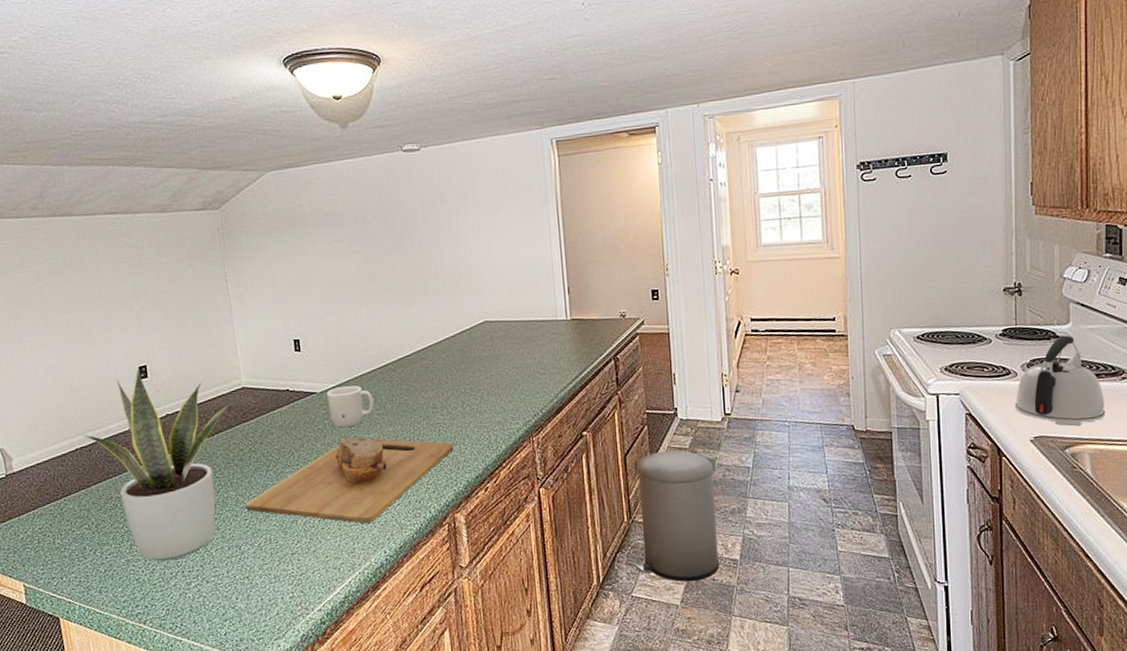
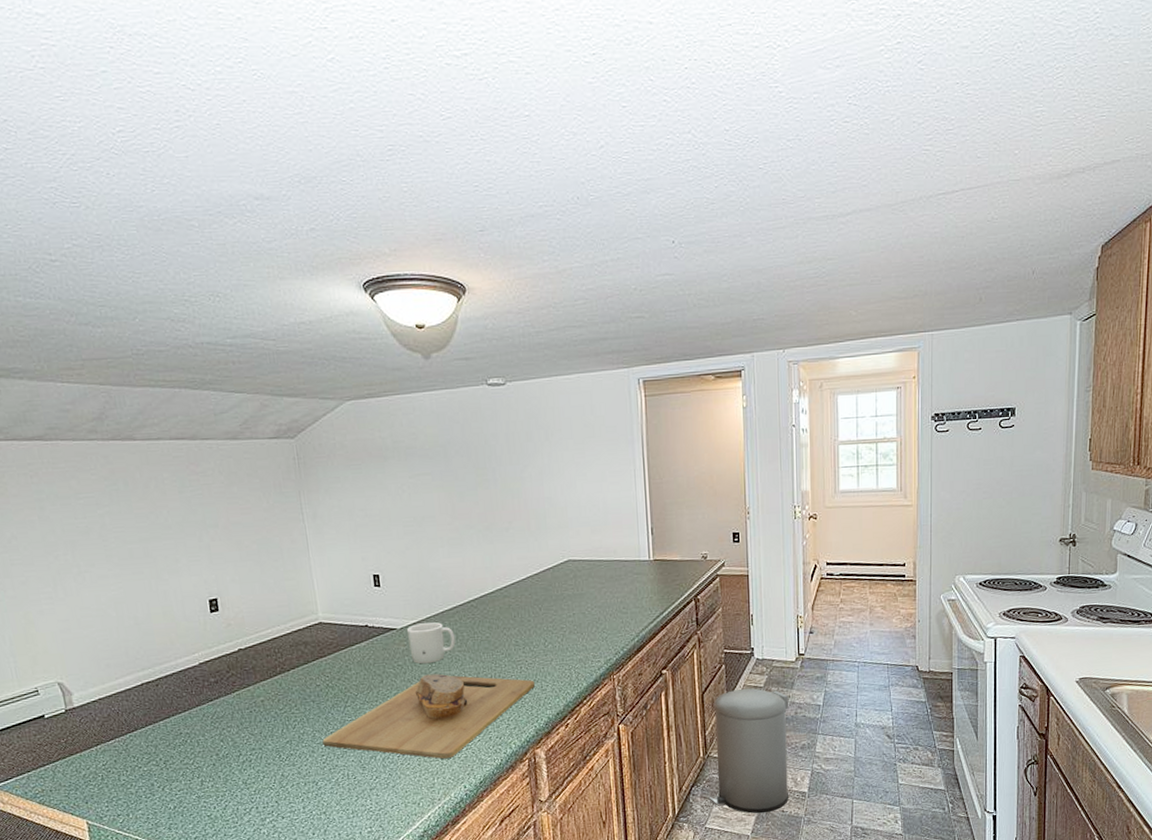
potted plant: present [82,366,232,562] -> none [149,599,308,798]
kettle: present [1014,335,1106,426] -> none [1063,584,1143,669]

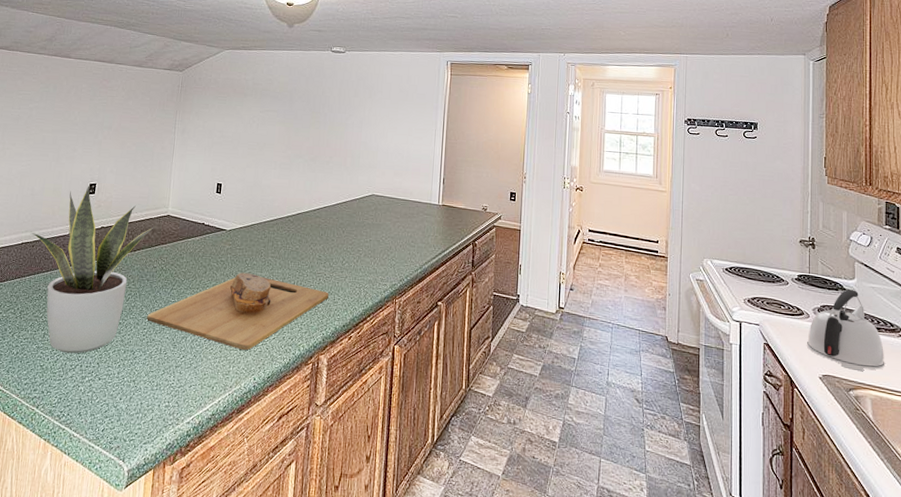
potted plant: none [149,599,308,798] -> present [30,183,156,354]
mug: present [406,622,456,665] -> none [232,228,271,264]
pedal bin: present [708,688,789,813] -> none [466,331,548,456]
kettle: none [1063,584,1143,669] -> present [806,288,885,372]

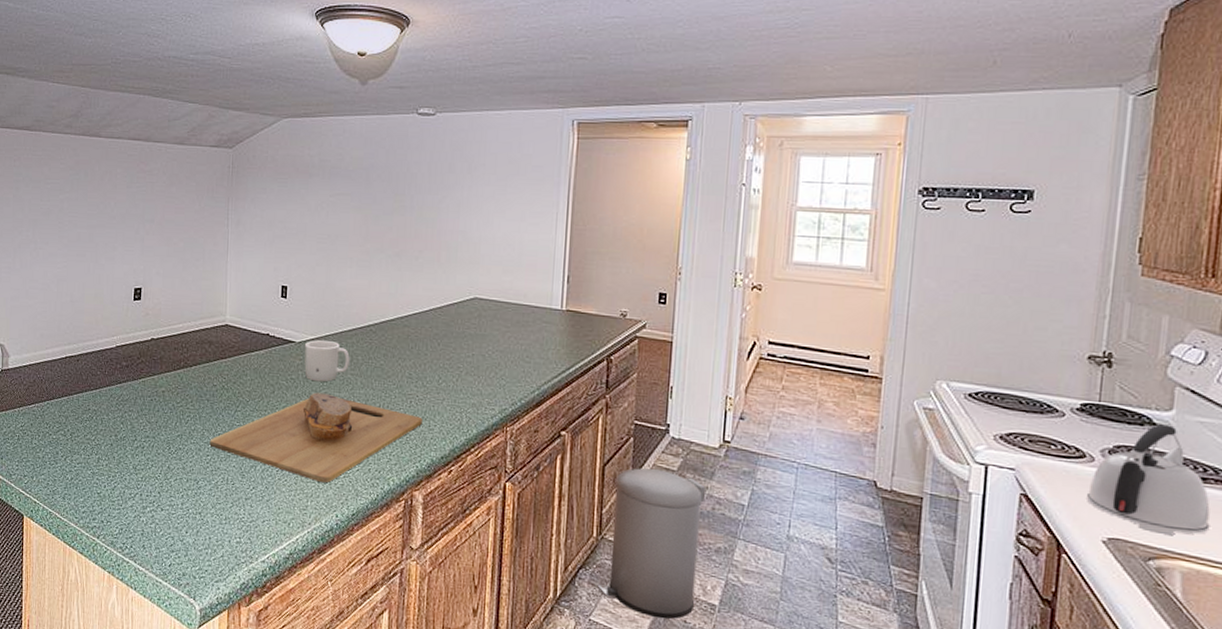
potted plant: present [30,183,156,354] -> none [74,288,214,481]
mug: none [232,228,271,264] -> present [304,340,350,382]
pedal bin: none [466,331,548,456] -> present [597,468,707,619]

